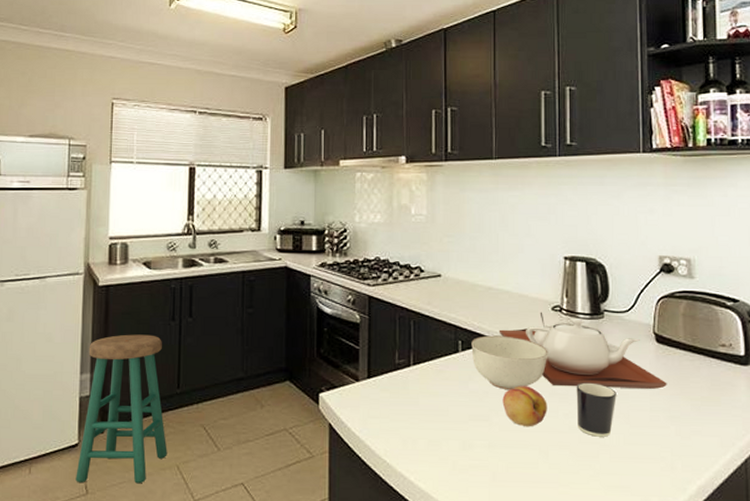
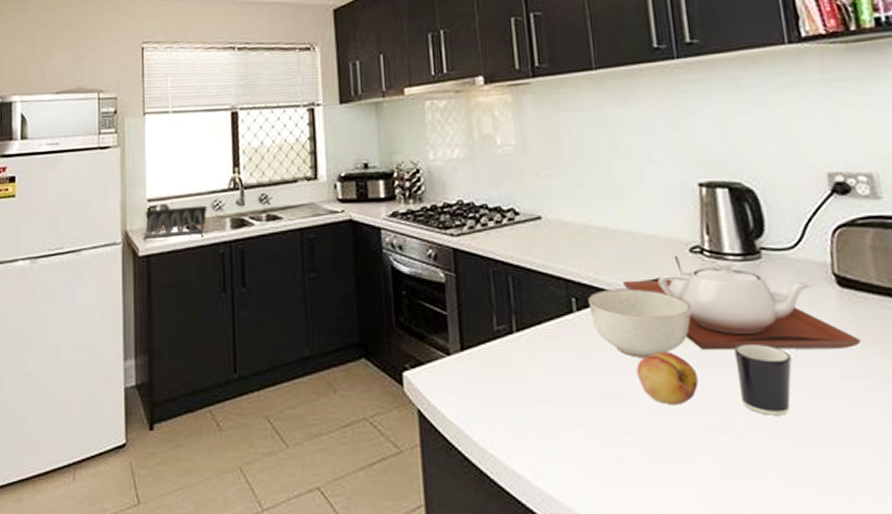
stool: present [76,334,167,484] -> none [125,310,228,491]
dish rack: none [102,246,163,274] -> present [141,205,207,242]

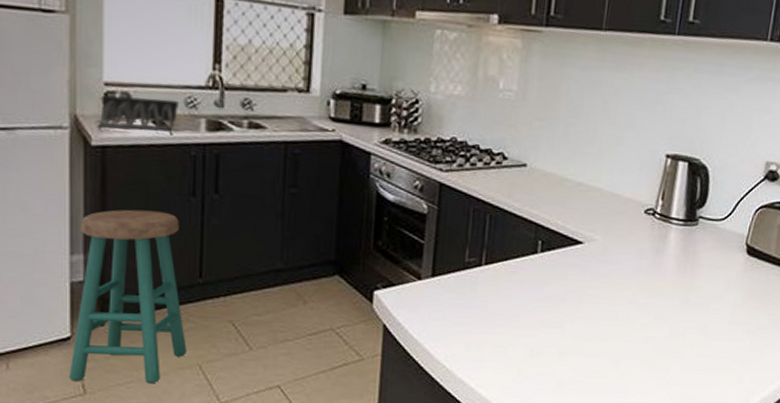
stool: none [125,310,228,491] -> present [69,209,187,384]
bowl: present [588,288,692,359] -> none [551,236,635,297]
tea set: present [622,255,861,350] -> none [584,214,750,302]
fruit: present [636,352,699,406] -> none [578,292,626,336]
mug: present [734,343,792,415] -> none [653,292,698,348]

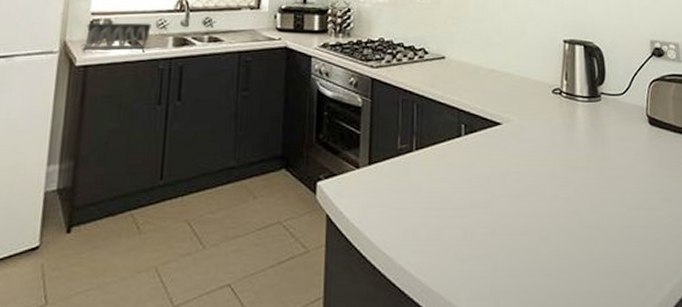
stool: present [69,209,187,384] -> none [33,120,146,293]

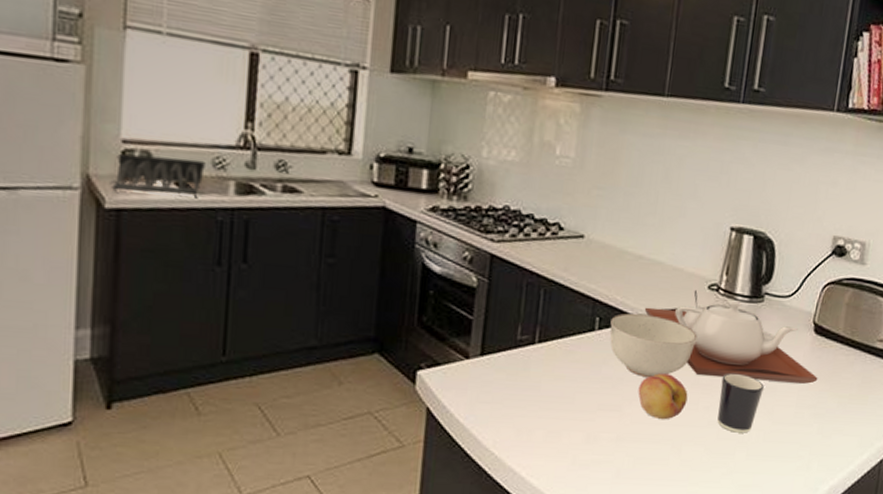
bowl: none [474,119,549,175] -> present [609,313,698,378]
tea set: none [501,94,660,171] -> present [644,289,818,384]
fruit: none [504,170,548,213] -> present [638,373,688,420]
mug: none [575,165,613,221] -> present [717,373,764,433]

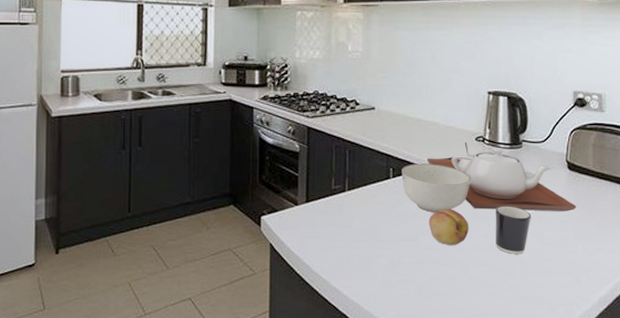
dish rack: present [110,153,206,199] -> none [54,79,113,105]

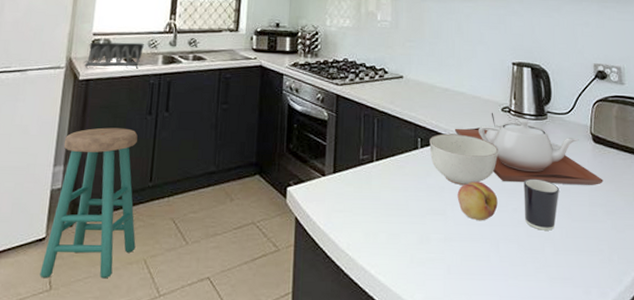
stool: none [33,162,120,300] -> present [40,127,138,279]
dish rack: none [54,79,113,105] -> present [83,42,144,69]

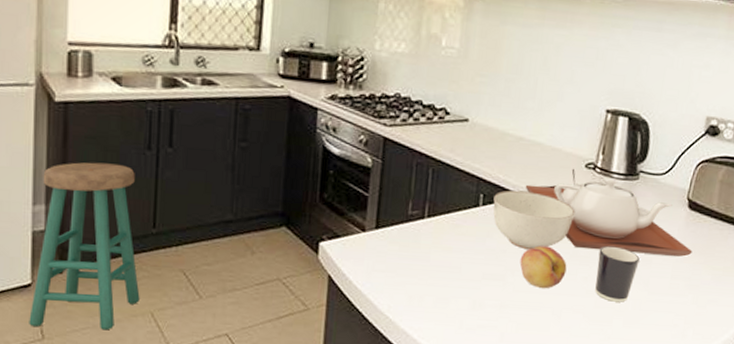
dish rack: present [83,42,144,69] -> none [59,54,137,92]

